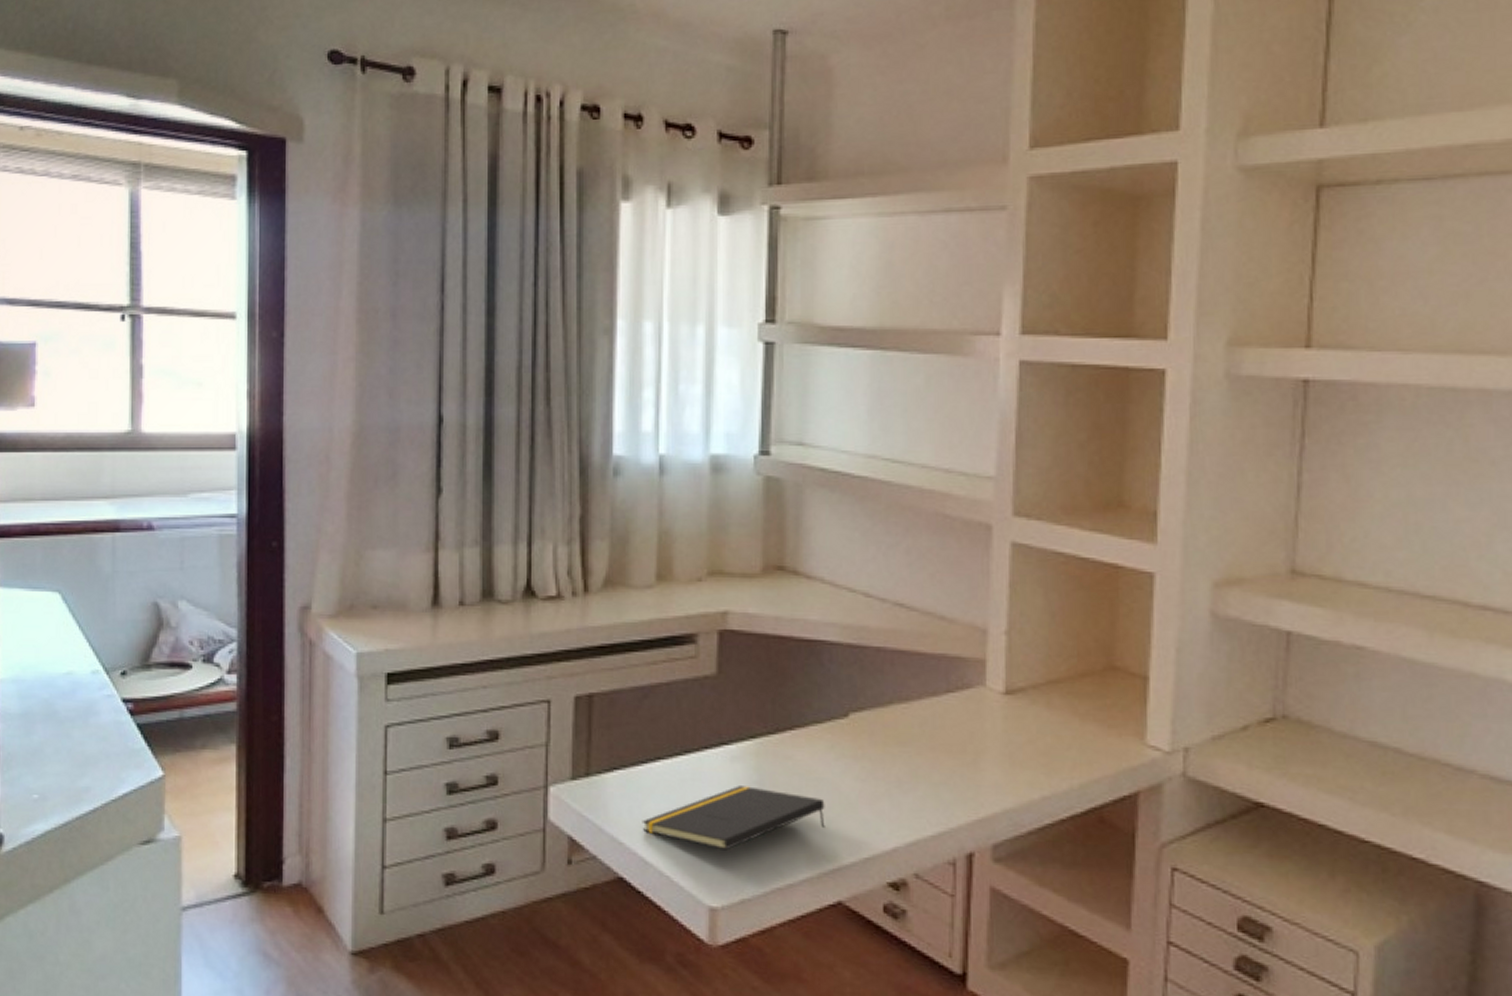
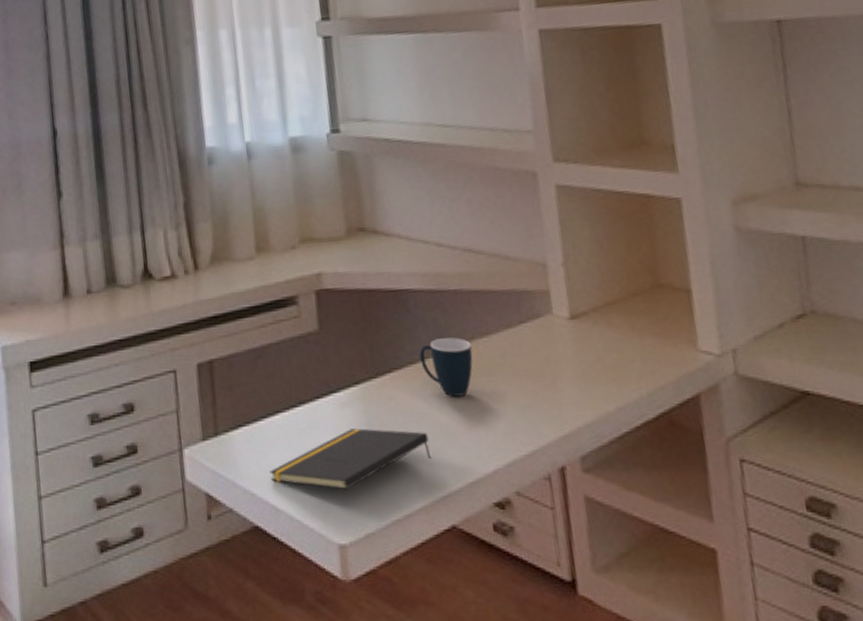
mug: none [828,699,888,765] -> present [419,337,473,397]

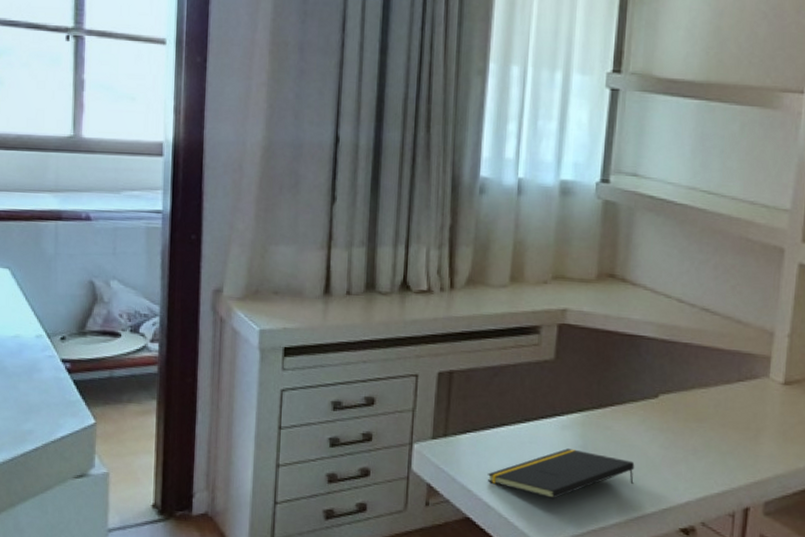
mug: present [419,337,473,397] -> none [641,383,690,436]

